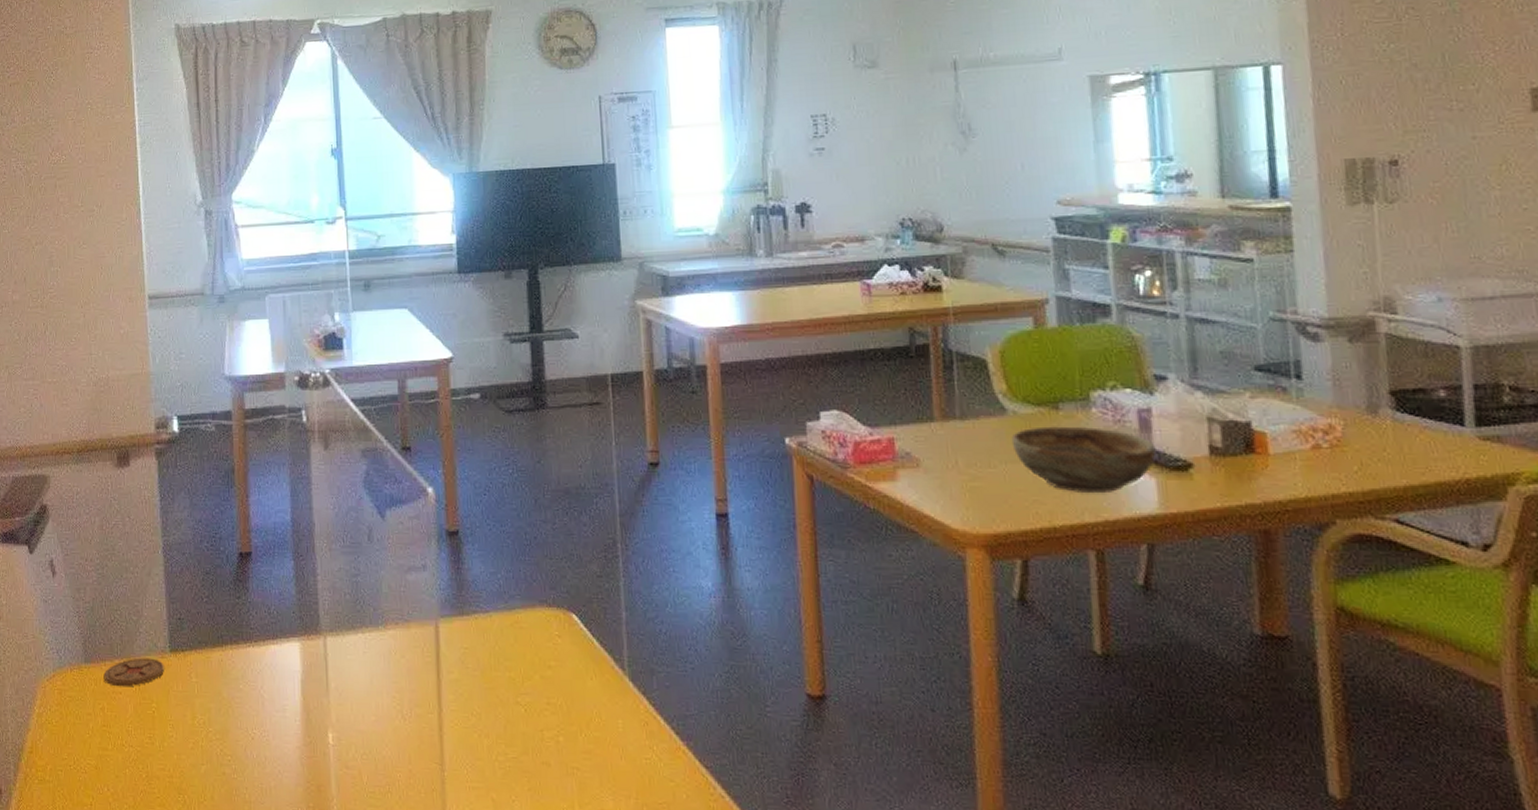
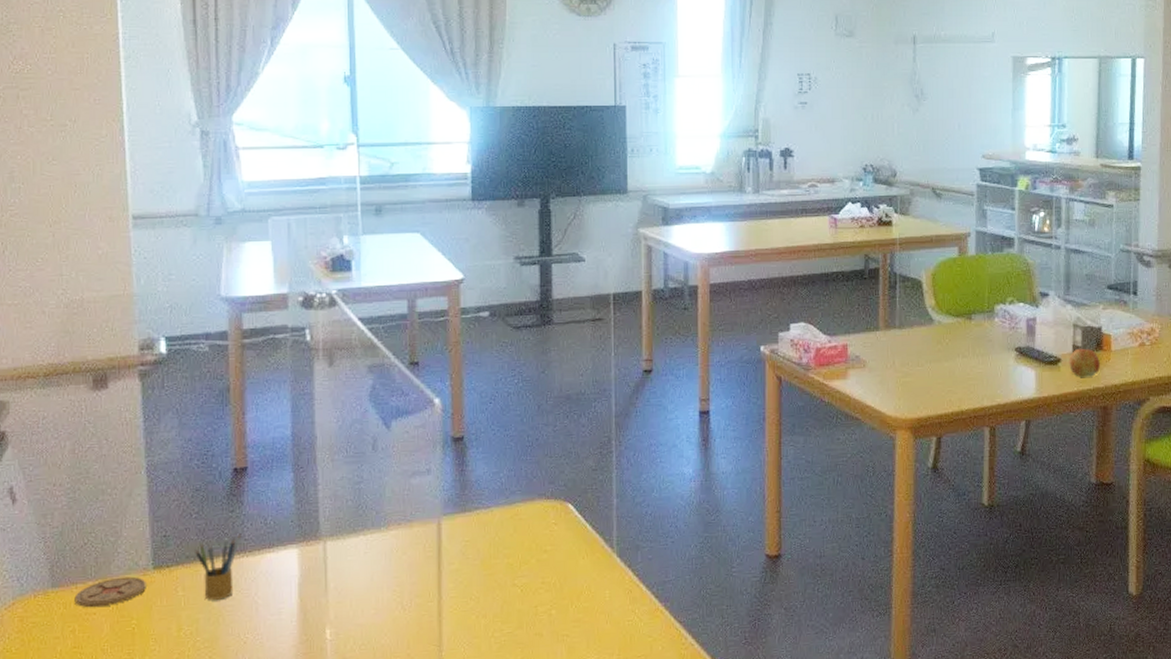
pencil box: none [206,621,248,690] -> present [195,533,242,600]
bowl: present [1011,426,1156,494] -> none [935,332,1037,384]
apple: none [1205,450,1253,489] -> present [1069,348,1100,377]

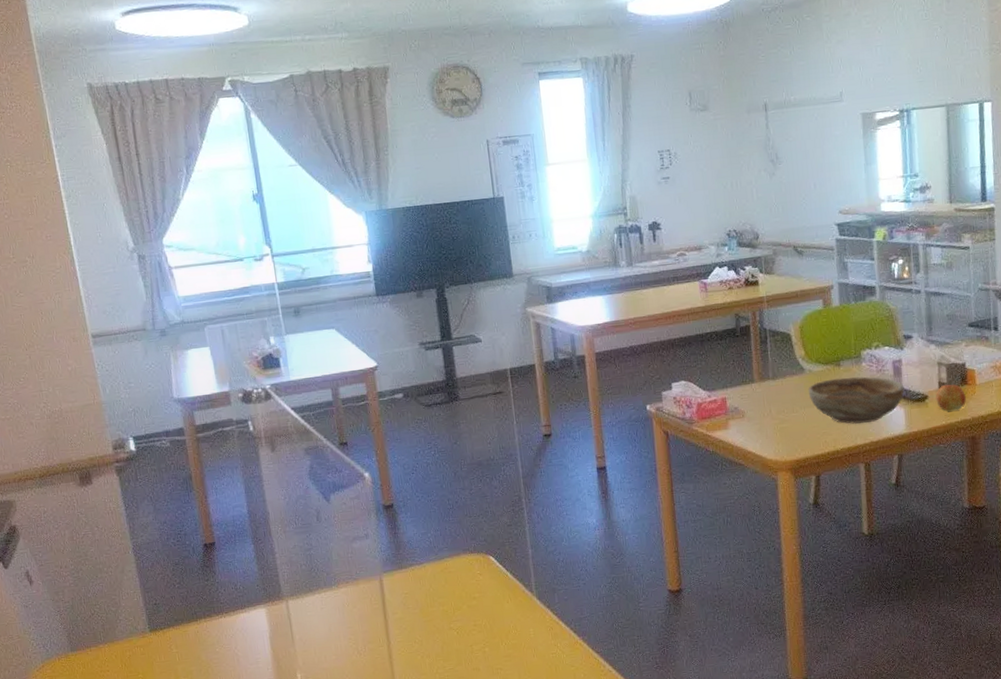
coaster: present [74,576,146,608] -> none [90,639,146,667]
pencil box: present [195,533,242,600] -> none [181,598,218,655]
bowl: none [935,332,1037,384] -> present [808,376,905,424]

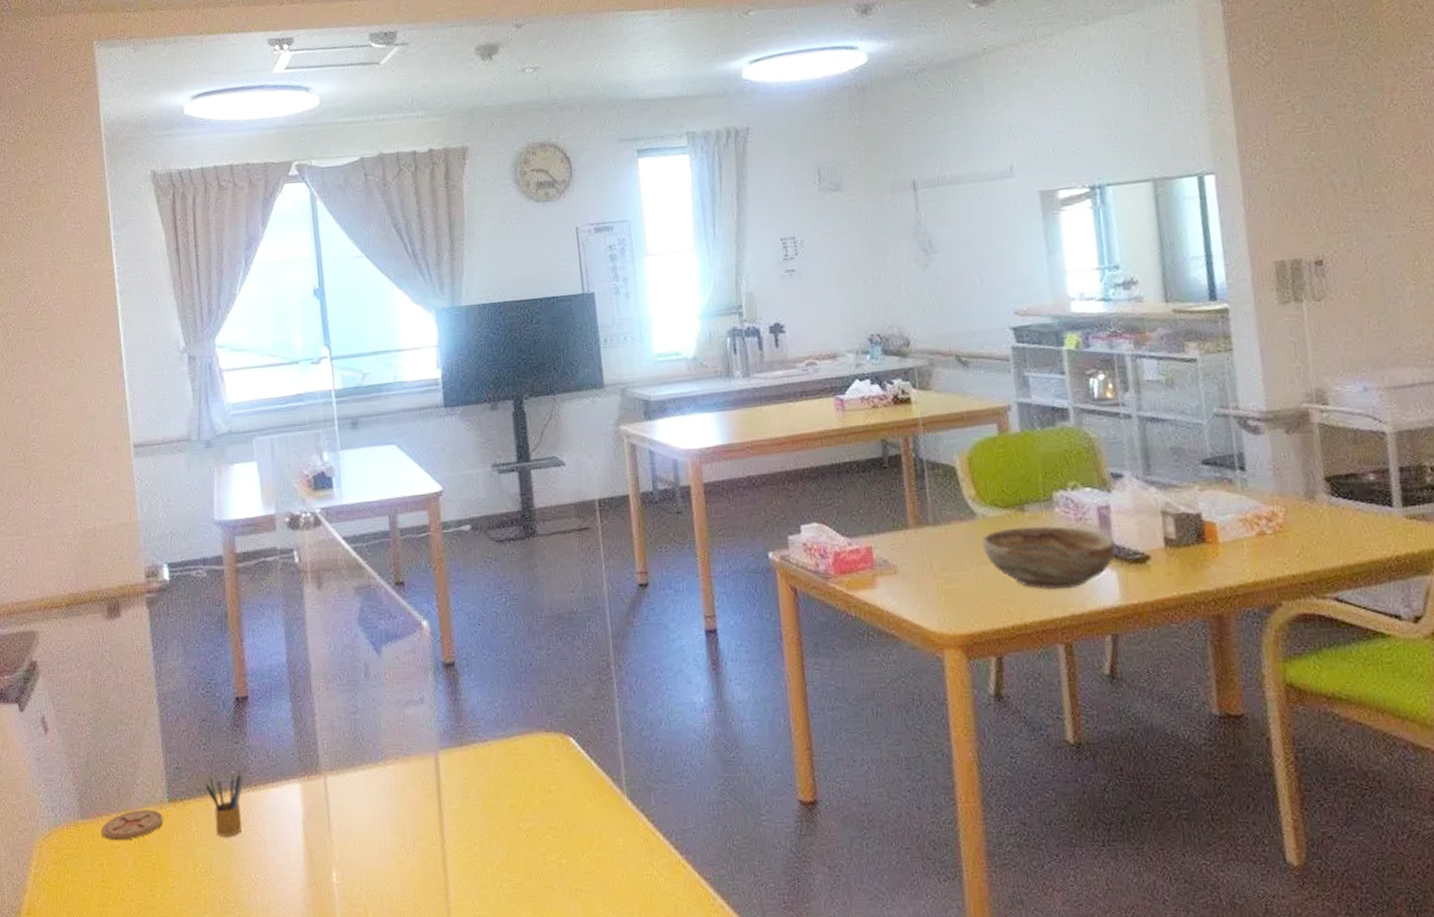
coaster: none [90,639,146,667] -> present [101,809,163,841]
pencil box: none [181,598,218,655] -> present [205,766,247,836]
apple: present [936,384,966,411] -> none [1161,541,1206,578]

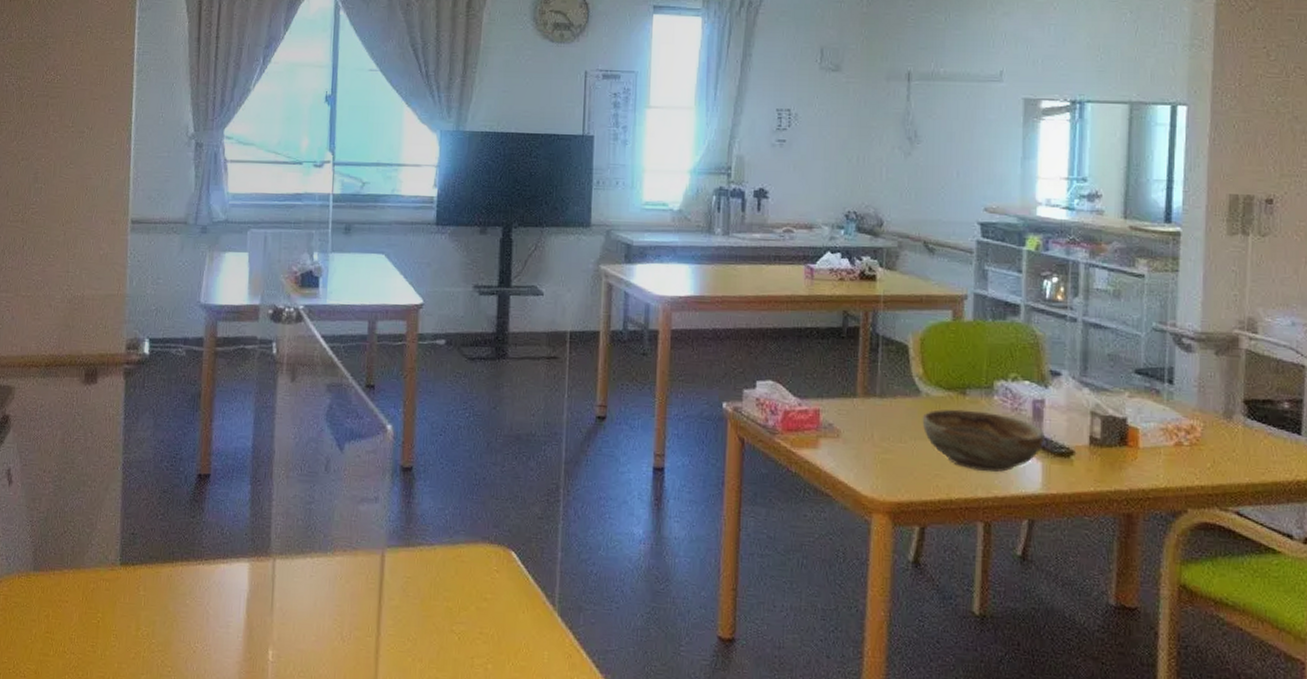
coaster: present [101,809,163,841] -> none [51,568,113,597]
pencil box: present [205,766,247,836] -> none [157,540,200,605]

